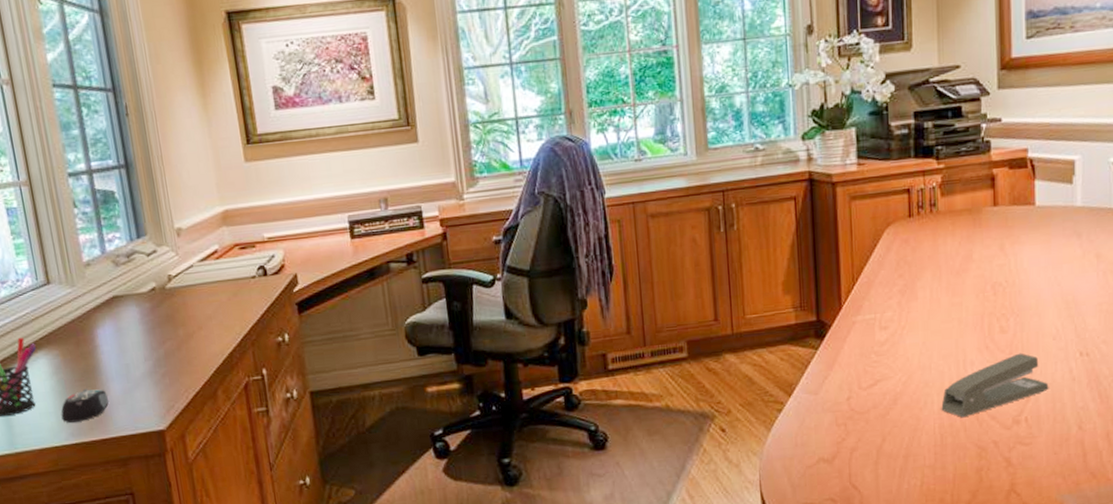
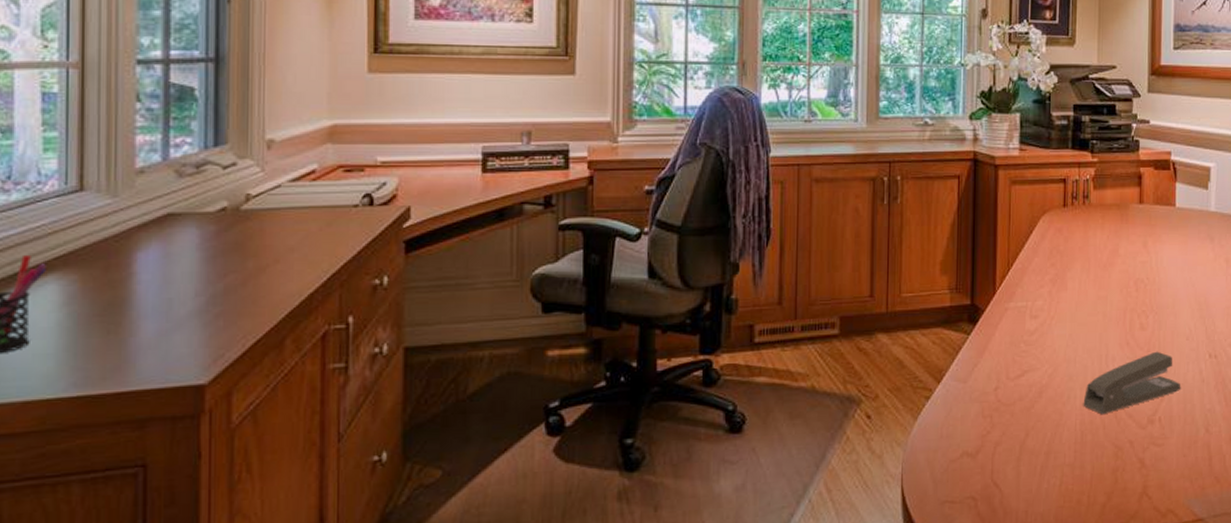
computer mouse: present [61,389,109,423] -> none [64,327,135,369]

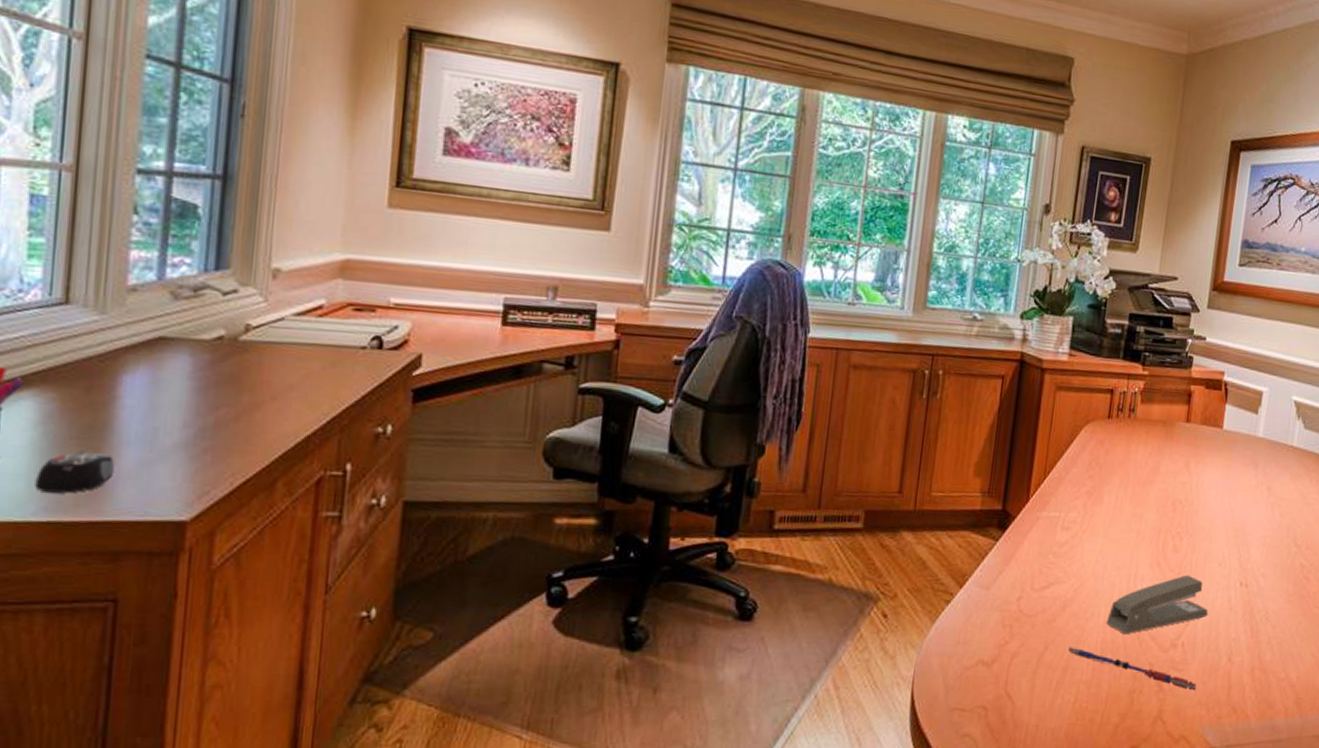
computer mouse: none [64,327,135,369] -> present [35,451,114,494]
pen: none [1049,431,1177,464] -> present [1068,647,1197,690]

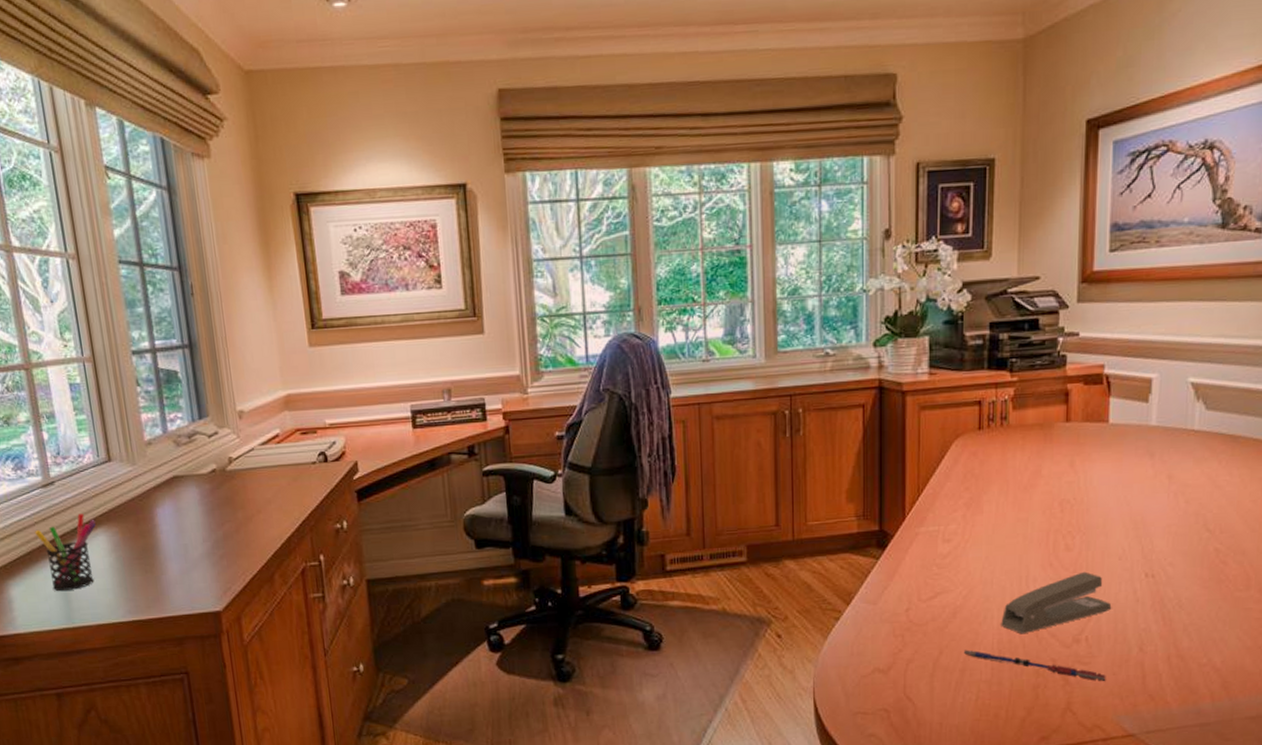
computer mouse: present [35,451,114,494] -> none [119,567,166,600]

